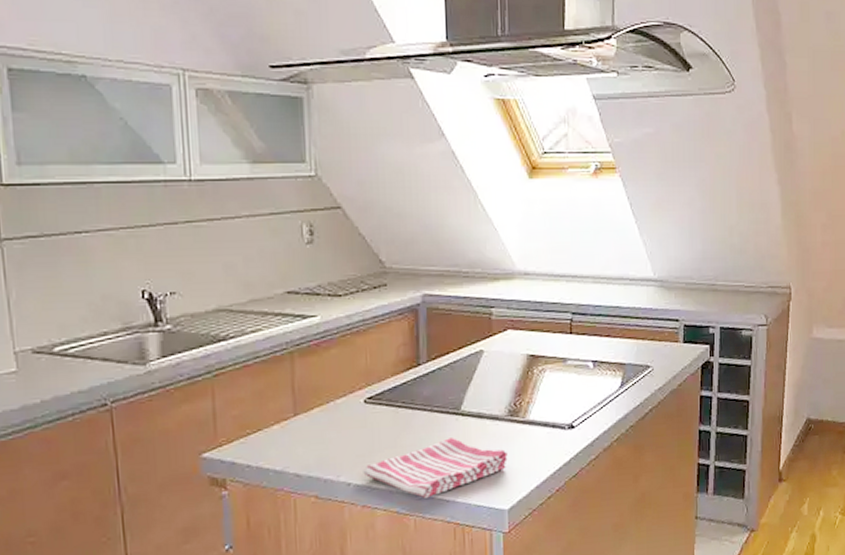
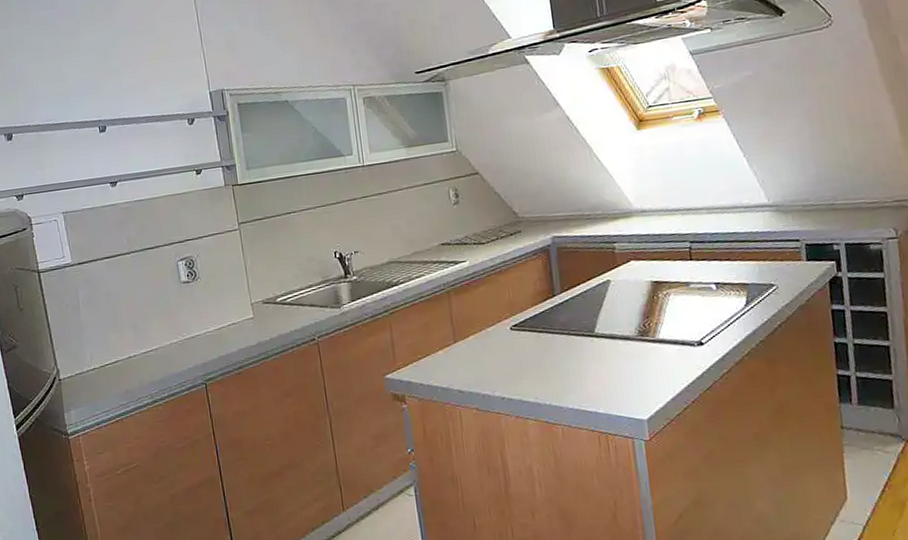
dish towel: present [363,438,508,498] -> none [514,357,642,410]

